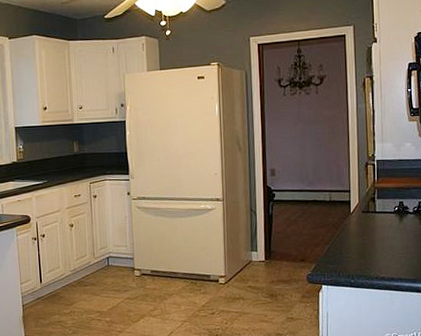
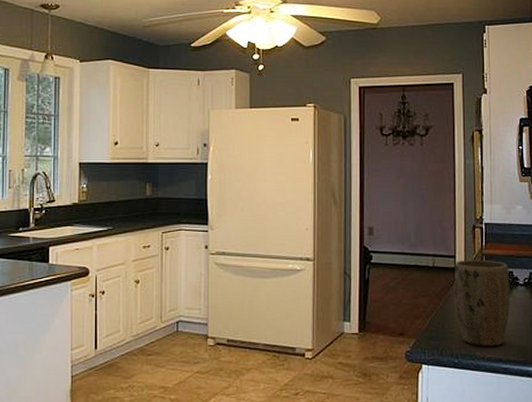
plant pot: none [349,192,401,268] -> present [454,259,511,346]

